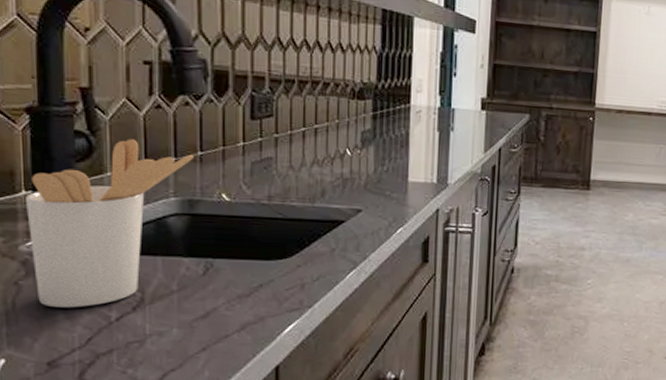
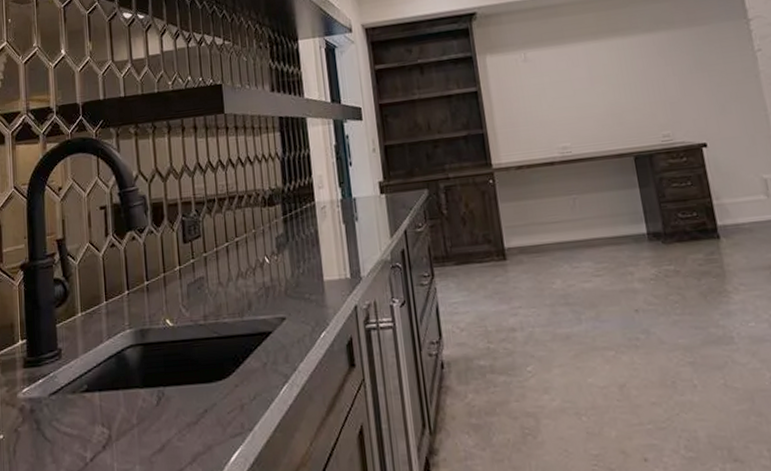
utensil holder: present [26,139,193,308] -> none [22,279,142,452]

